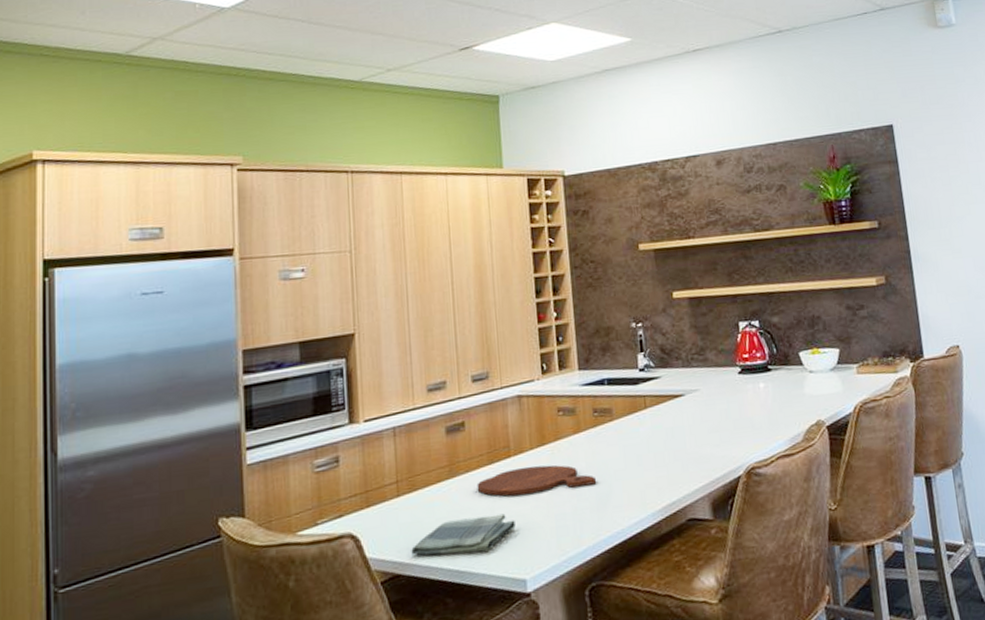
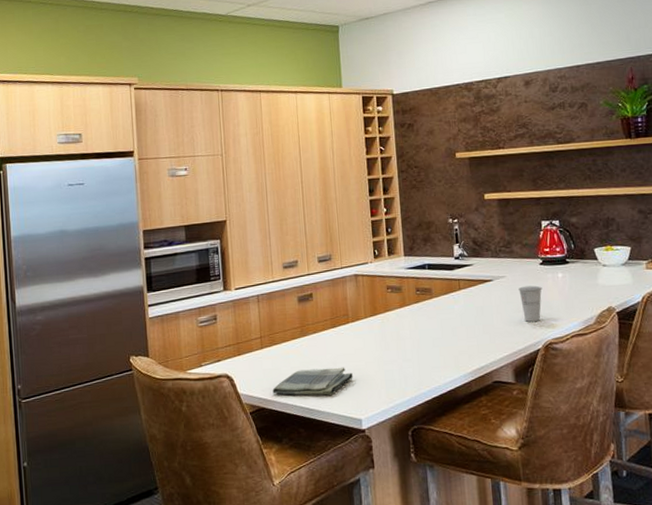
cutting board: present [477,465,597,496] -> none [322,331,419,354]
cup: none [714,399,742,443] -> present [518,285,542,322]

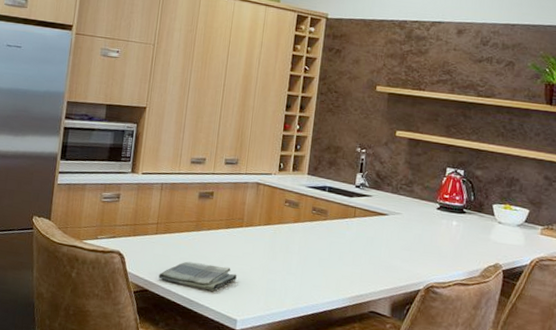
cup: present [518,285,542,322] -> none [411,226,435,263]

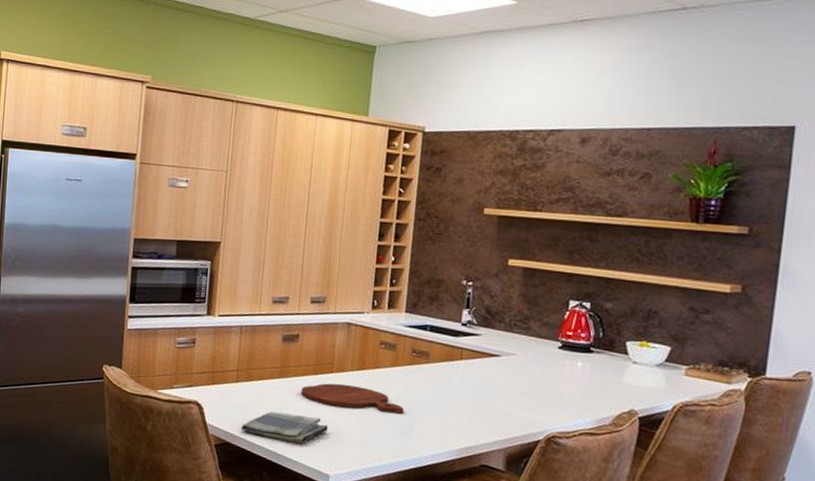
cutting board: none [213,236,305,265] -> present [301,383,405,414]

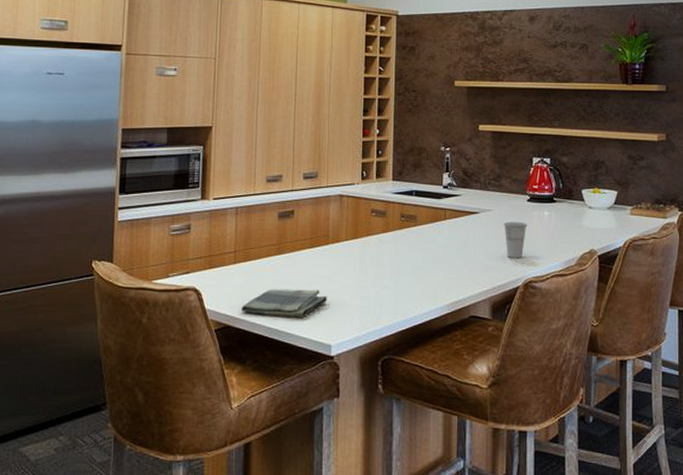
cutting board: present [301,383,405,414] -> none [299,254,398,276]
cup: none [528,368,556,410] -> present [504,221,527,258]

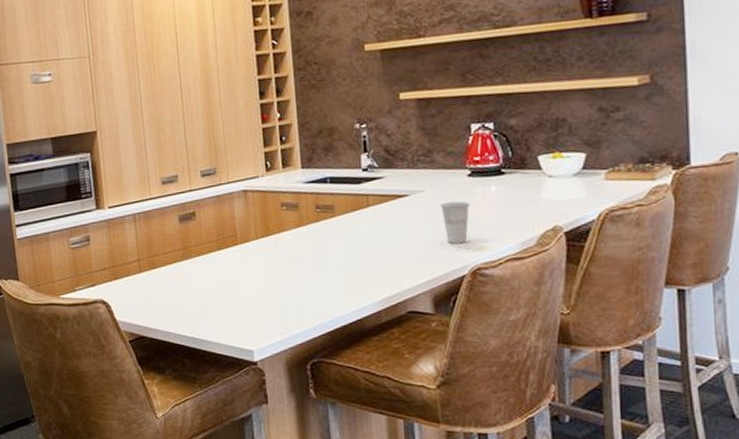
dish towel: present [241,289,327,318] -> none [153,293,243,324]

